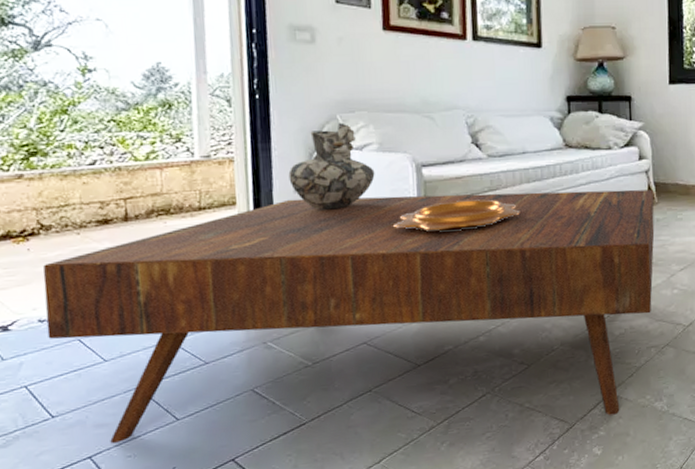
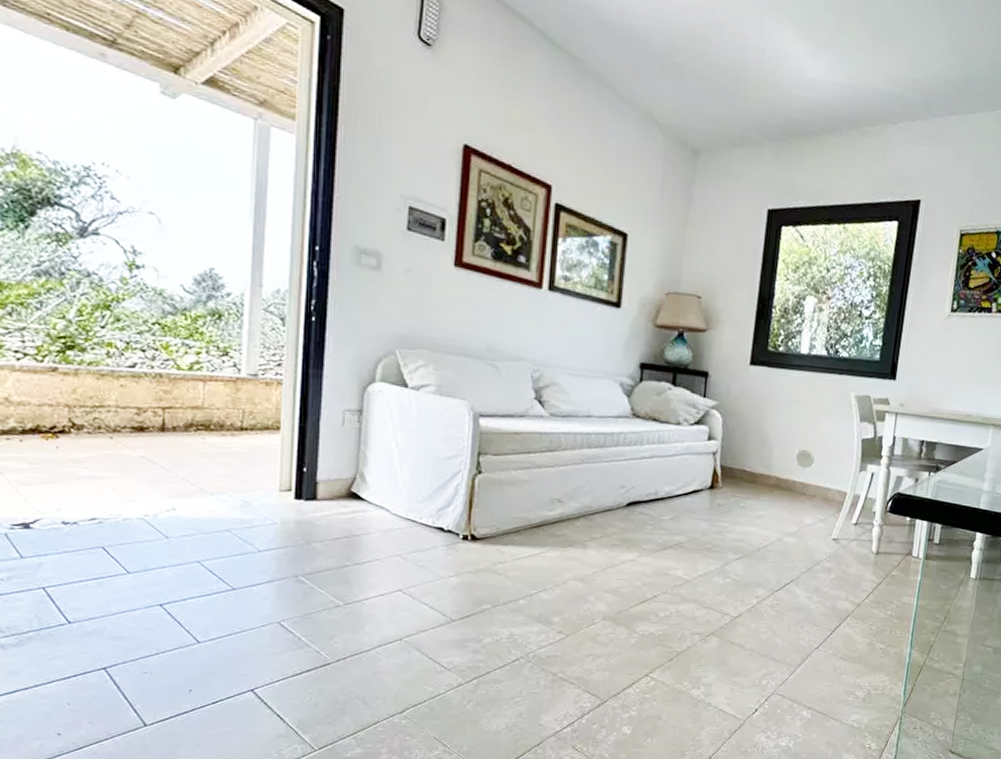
coffee table: present [42,189,655,444] -> none [70,431,718,697]
vase: present [288,122,375,210] -> none [338,358,430,449]
decorative bowl: present [393,199,520,232] -> none [443,456,577,489]

